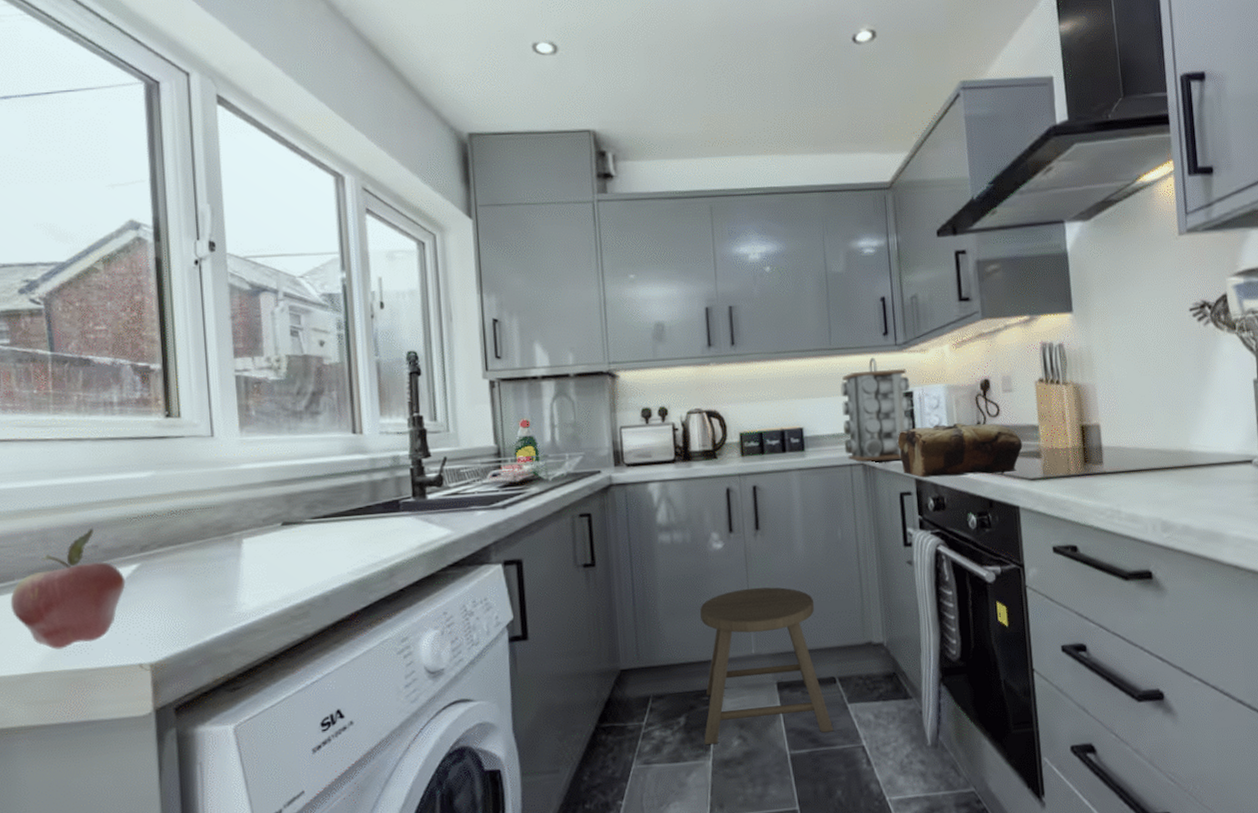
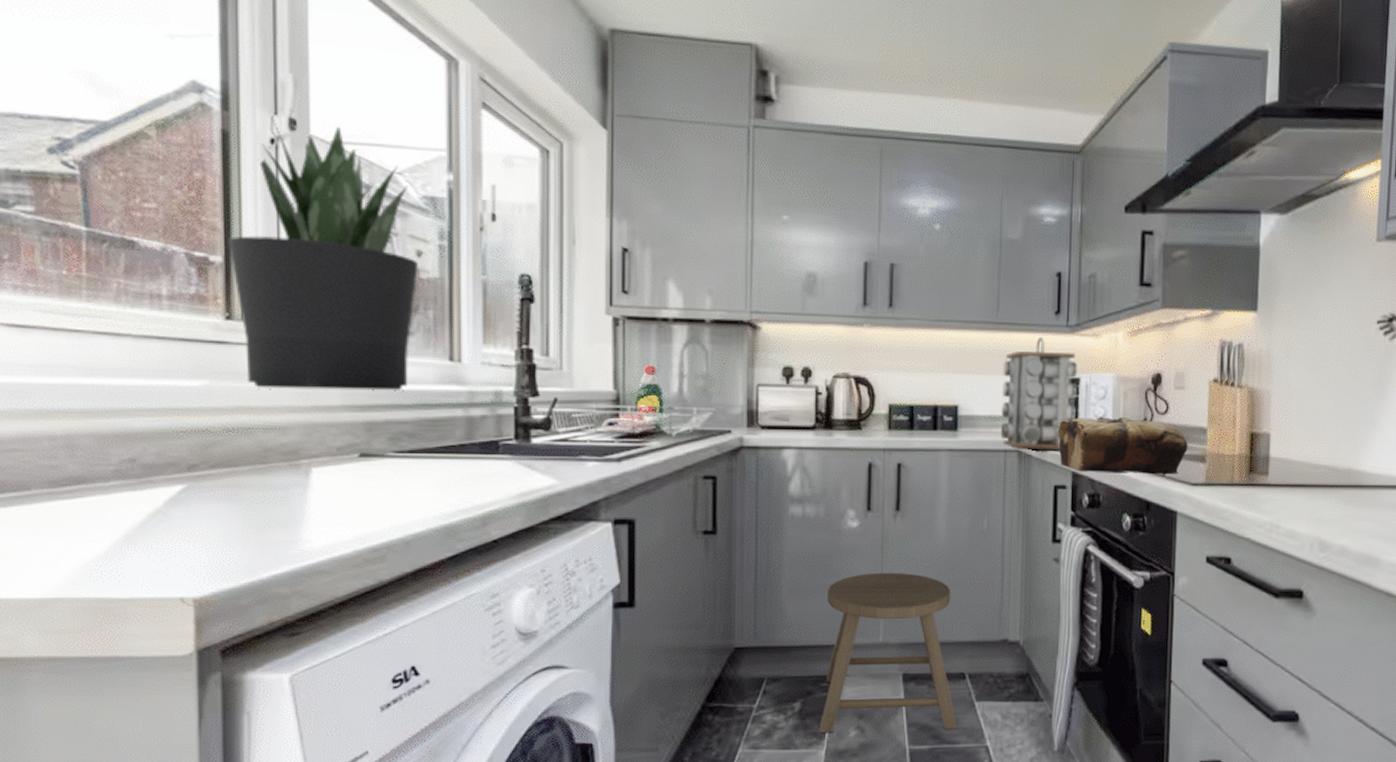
fruit: present [10,527,126,650] -> none [24,438,168,574]
planter: none [164,243,322,474] -> present [228,119,418,391]

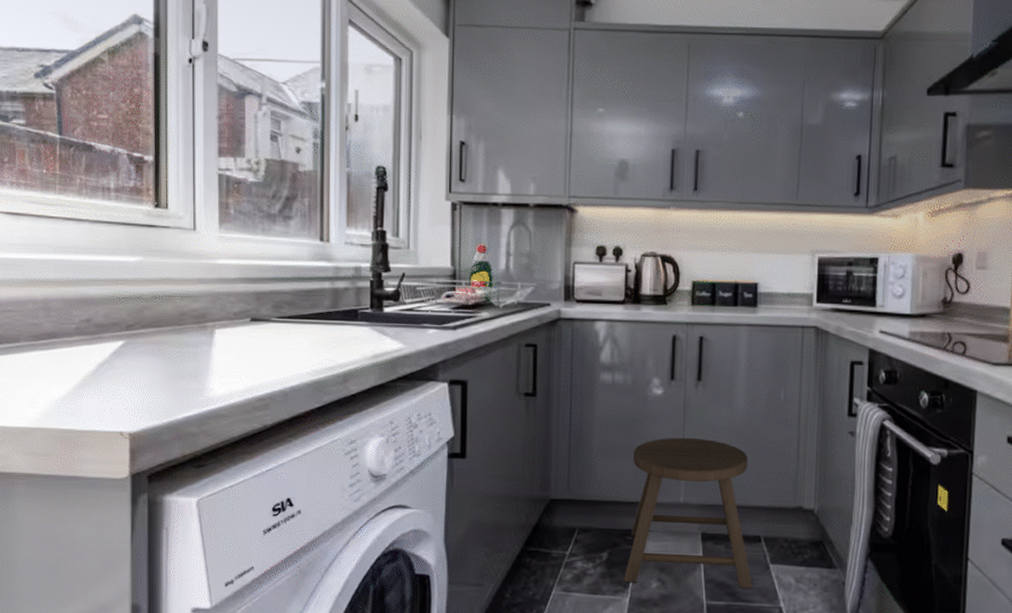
planter: present [228,119,418,391] -> none [157,42,297,267]
spice rack: present [1000,336,1078,452] -> none [798,217,877,329]
bread loaf: present [1057,417,1188,474] -> none [855,296,990,353]

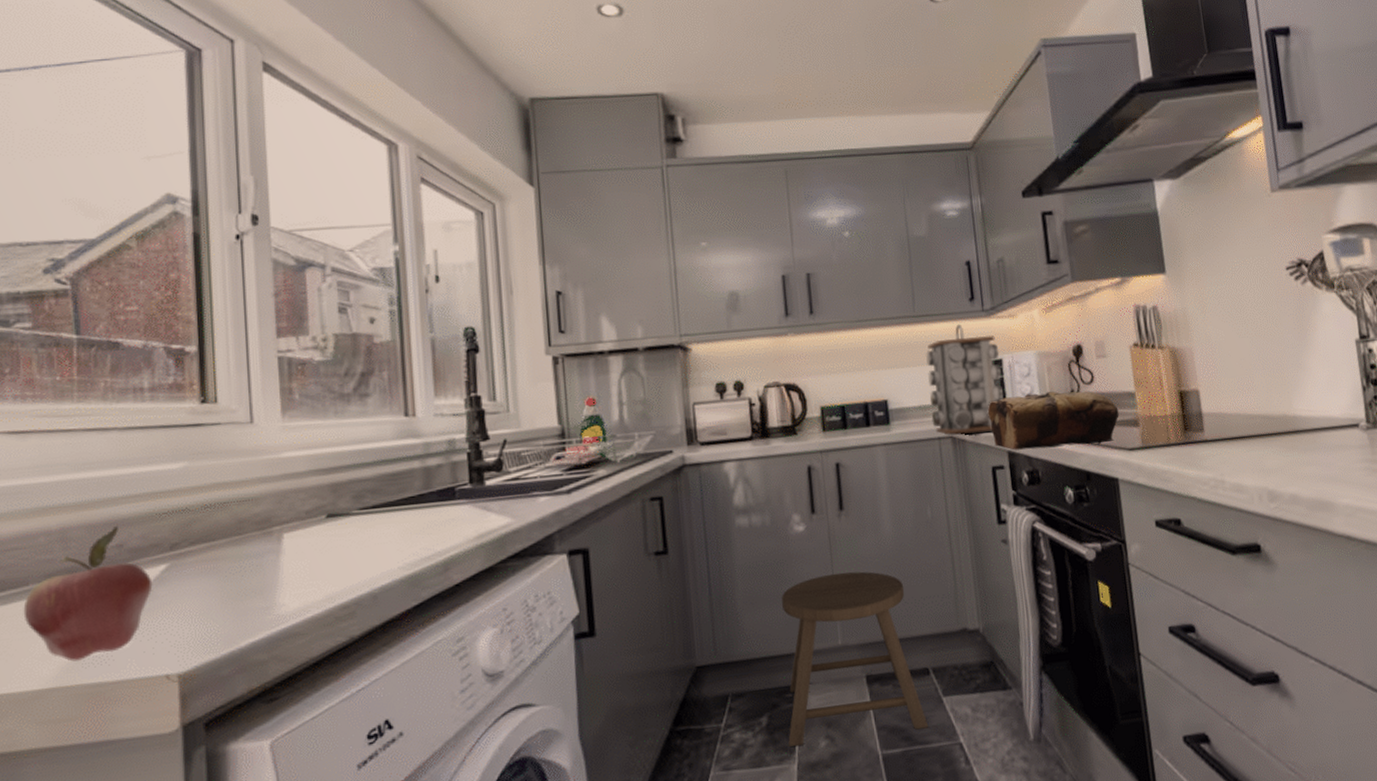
fruit: none [15,303,112,409] -> present [23,525,153,662]
spice rack: none [798,217,877,329] -> present [926,324,1003,436]
bread loaf: none [855,296,990,353] -> present [987,391,1119,451]

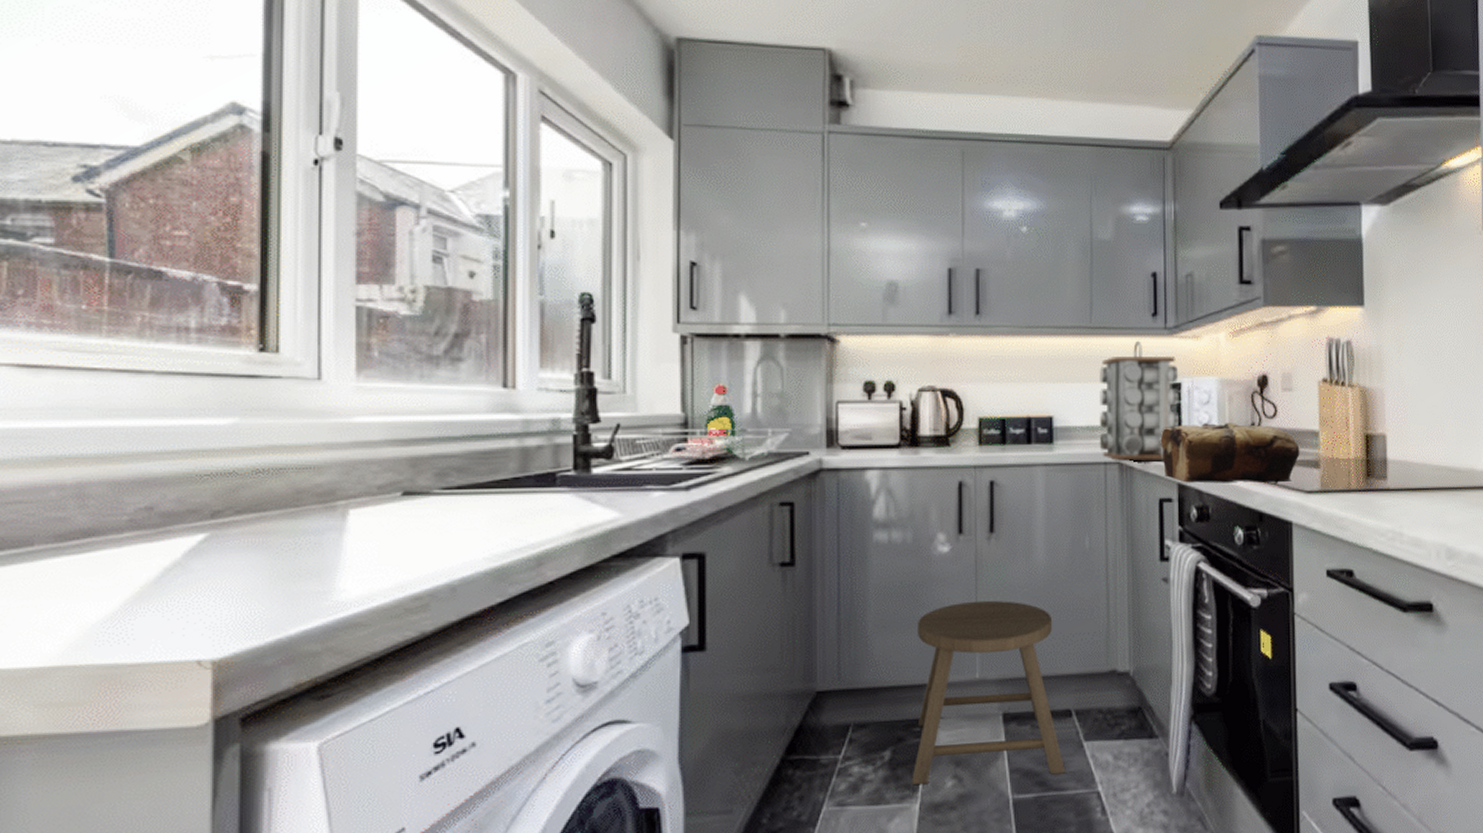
fruit: present [23,525,153,662] -> none [25,484,187,638]

